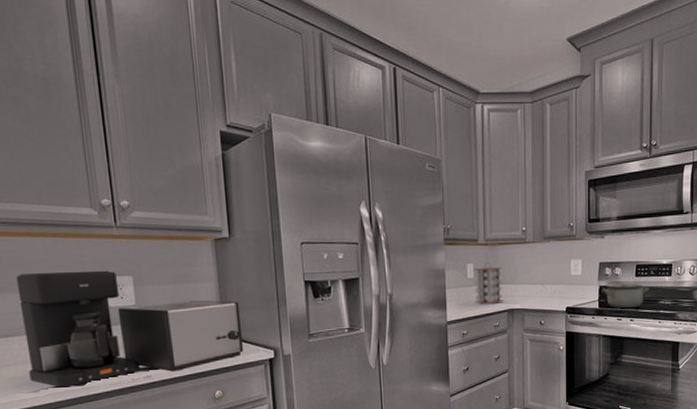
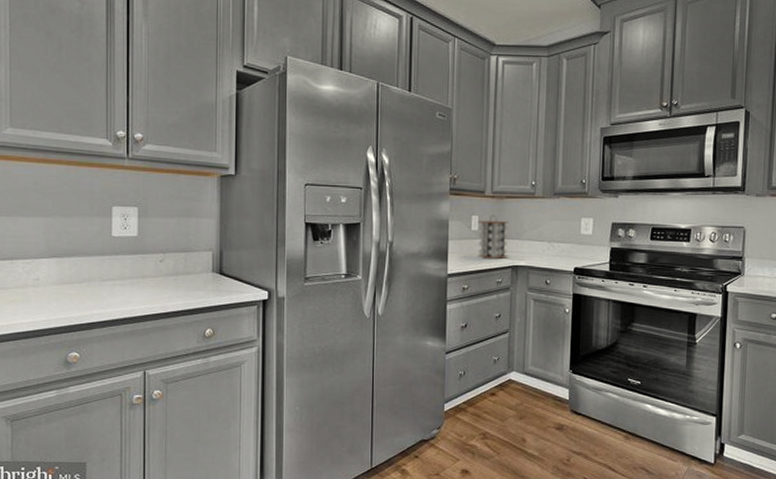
coffee maker: present [16,270,139,388] -> none [28,198,134,314]
toaster: present [117,300,244,372] -> none [120,235,239,306]
saucepan: present [601,282,649,309] -> none [612,245,665,274]

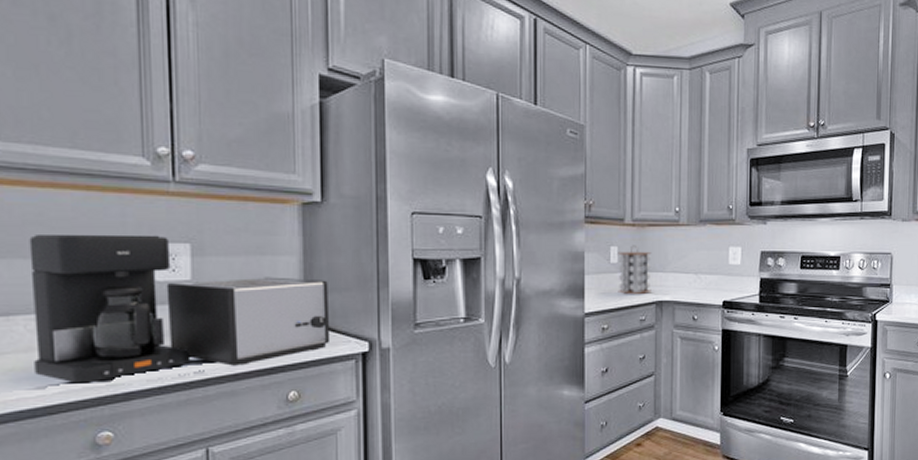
coffee maker: none [28,198,134,314] -> present [29,234,189,384]
toaster: none [120,235,239,306] -> present [166,277,331,366]

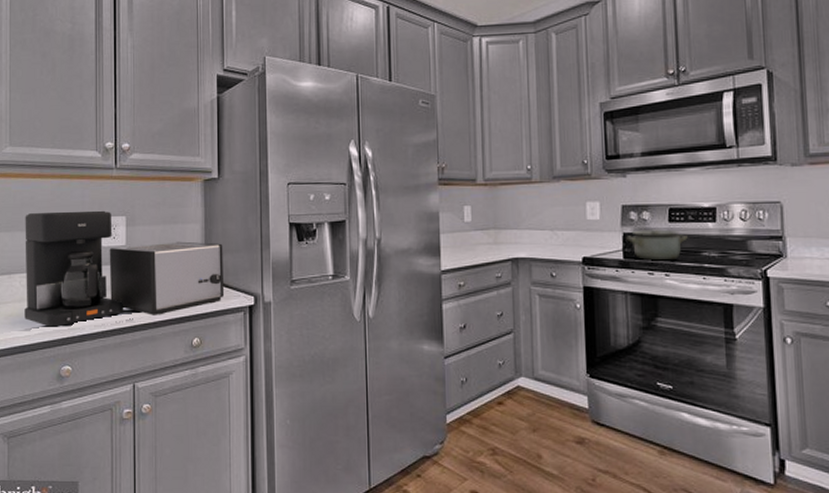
spice rack: present [618,245,652,295] -> none [471,204,506,253]
saucepan: none [762,275,815,305] -> present [625,229,688,261]

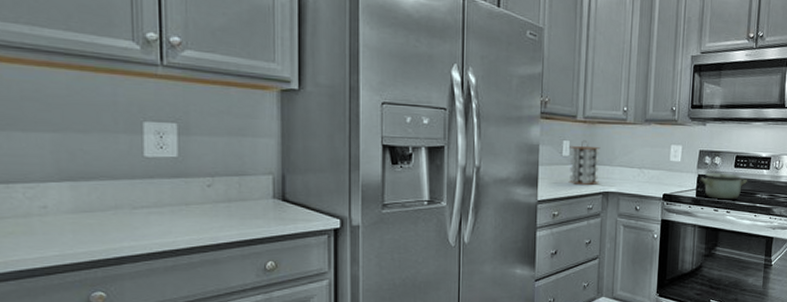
coffee maker: present [24,210,123,327] -> none [27,110,176,248]
toaster: present [109,241,225,315] -> none [154,156,305,237]
spice rack: none [471,204,506,253] -> present [568,140,601,186]

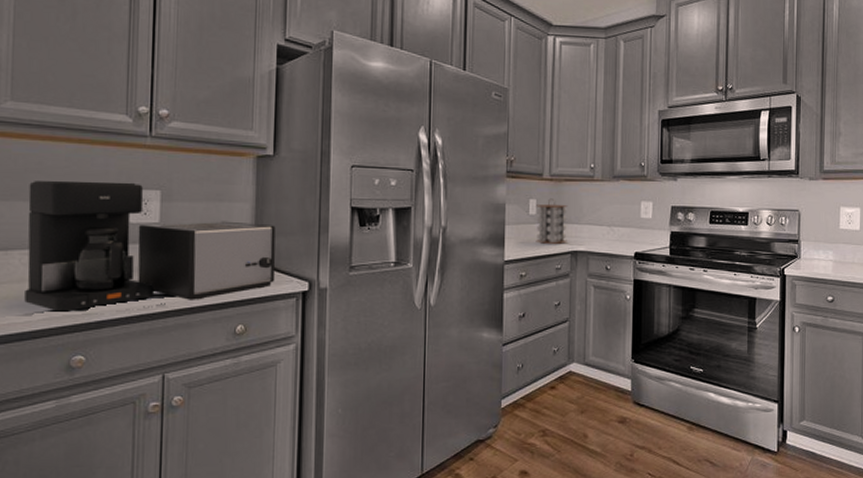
coffee maker: none [27,110,176,248] -> present [24,180,154,312]
toaster: none [154,156,305,237] -> present [137,221,276,300]
saucepan: present [699,173,747,200] -> none [672,229,724,258]

